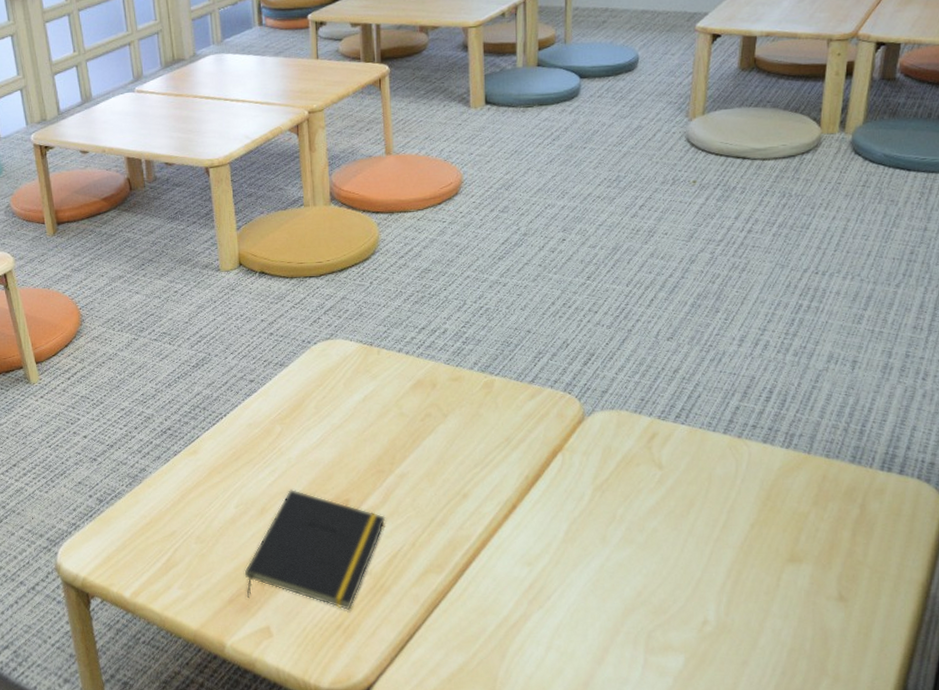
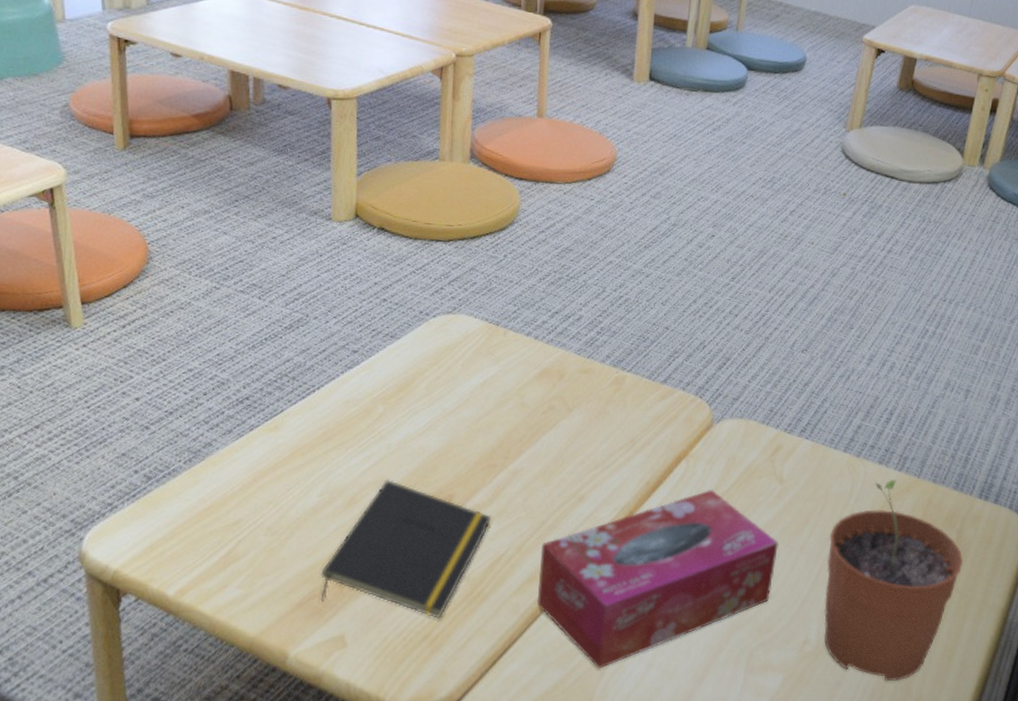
tissue box: none [433,479,665,652] -> present [537,489,779,669]
plant pot: none [718,457,870,660] -> present [824,479,963,682]

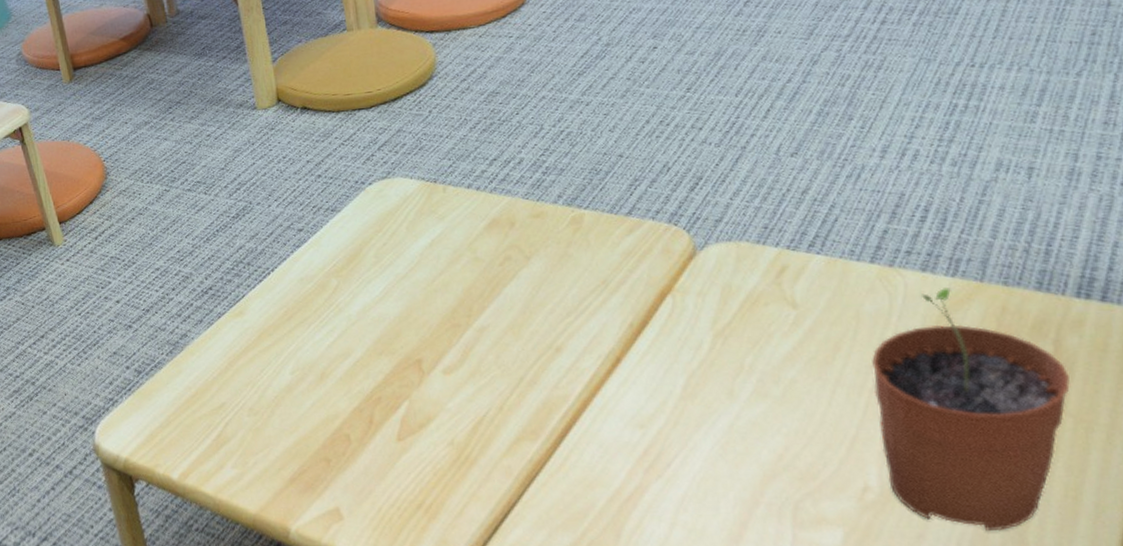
notepad: present [320,480,492,619] -> none [305,351,466,486]
tissue box: present [537,489,779,669] -> none [524,323,808,531]

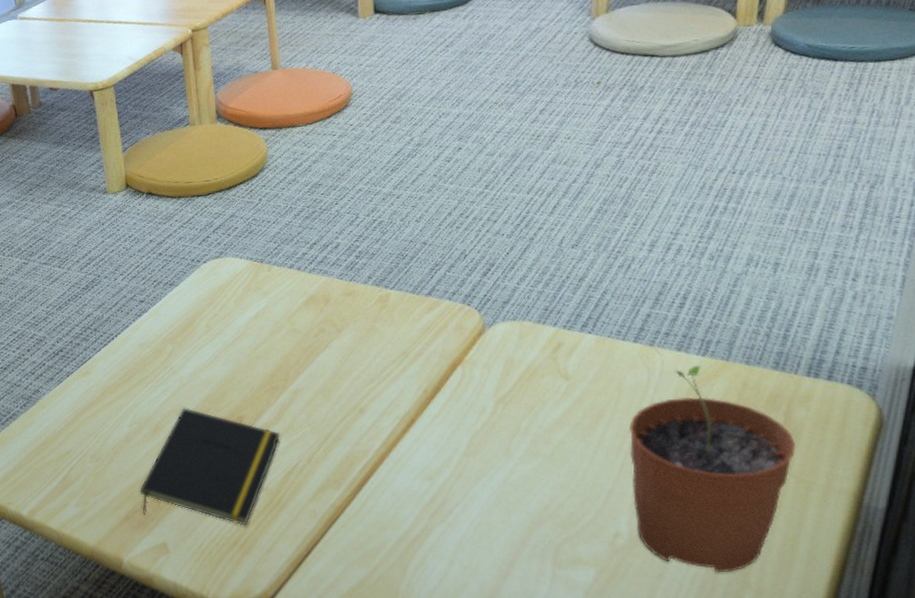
notepad: none [305,351,466,486] -> present [139,408,281,526]

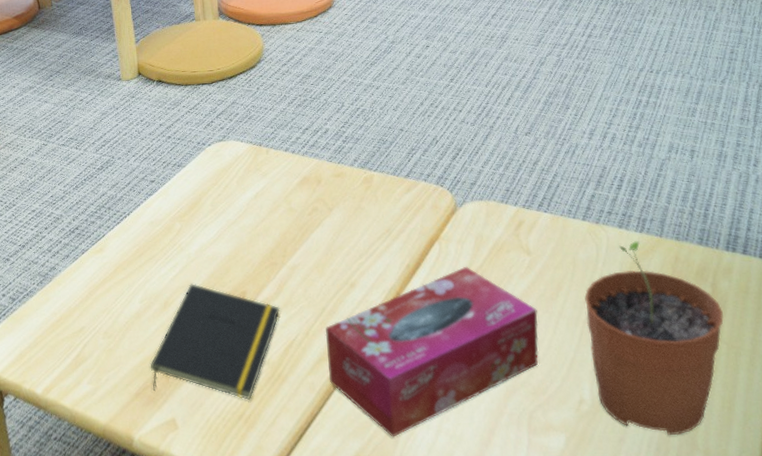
tissue box: none [329,391,573,567] -> present [325,266,539,437]

